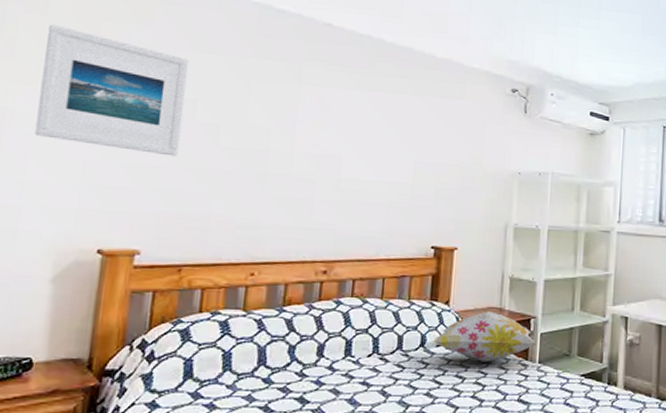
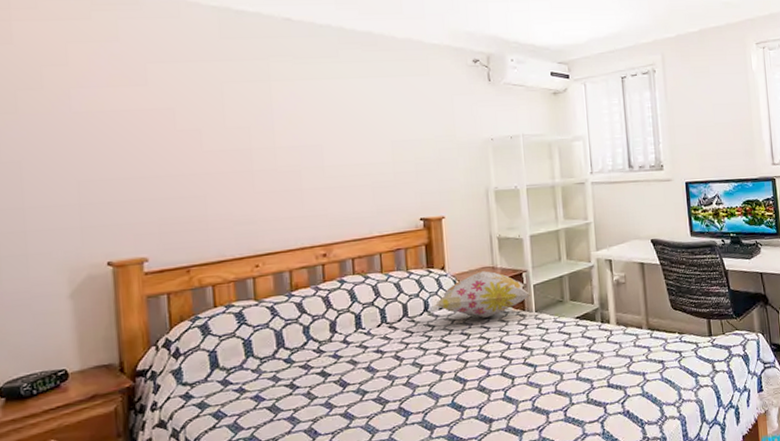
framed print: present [34,24,189,157] -> none [17,53,166,166]

